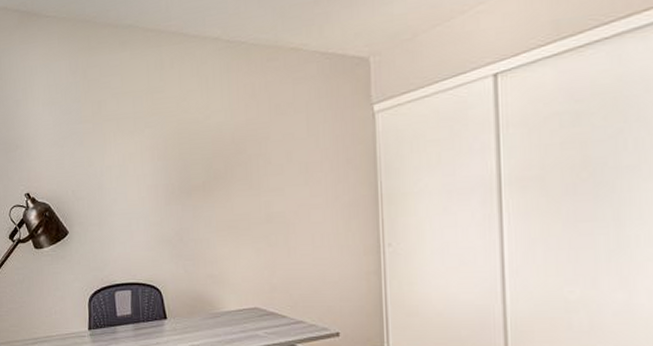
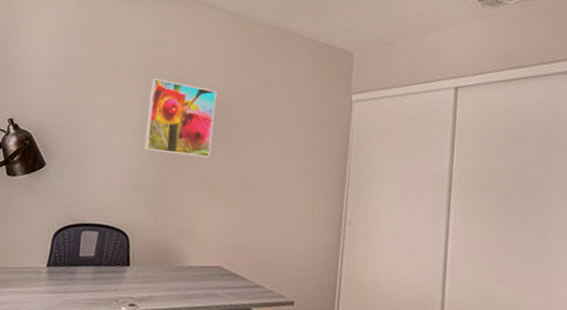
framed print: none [157,126,229,202] -> present [144,79,217,158]

